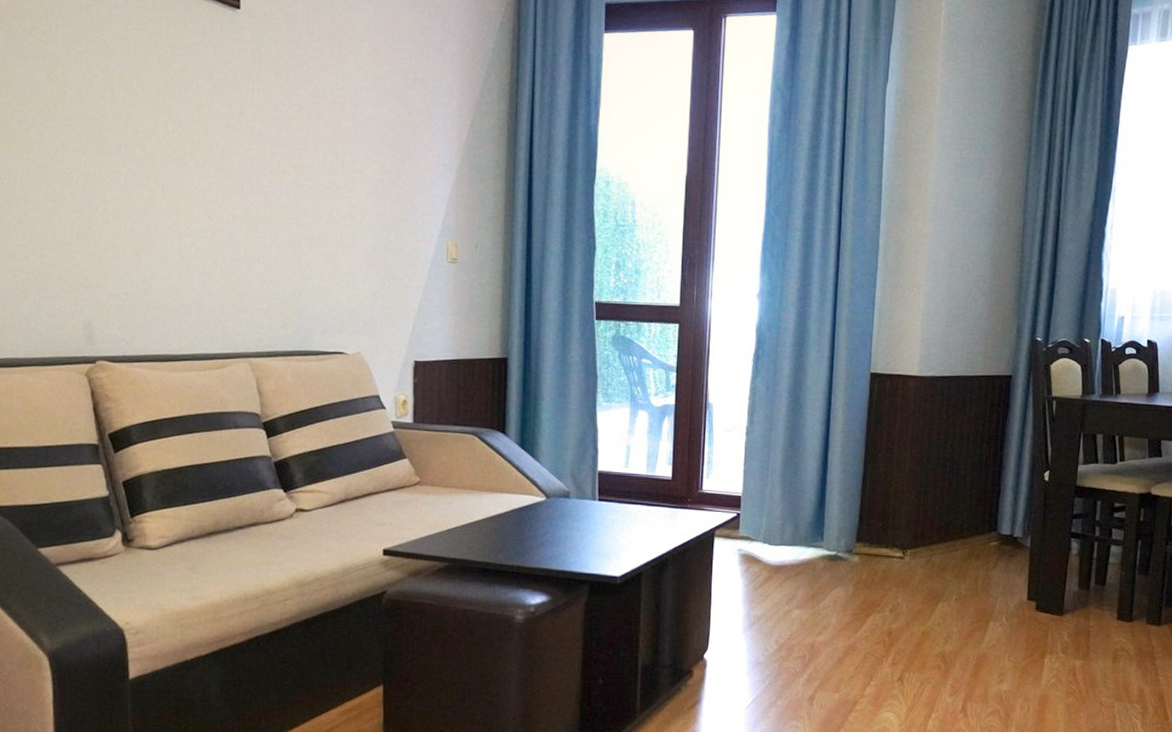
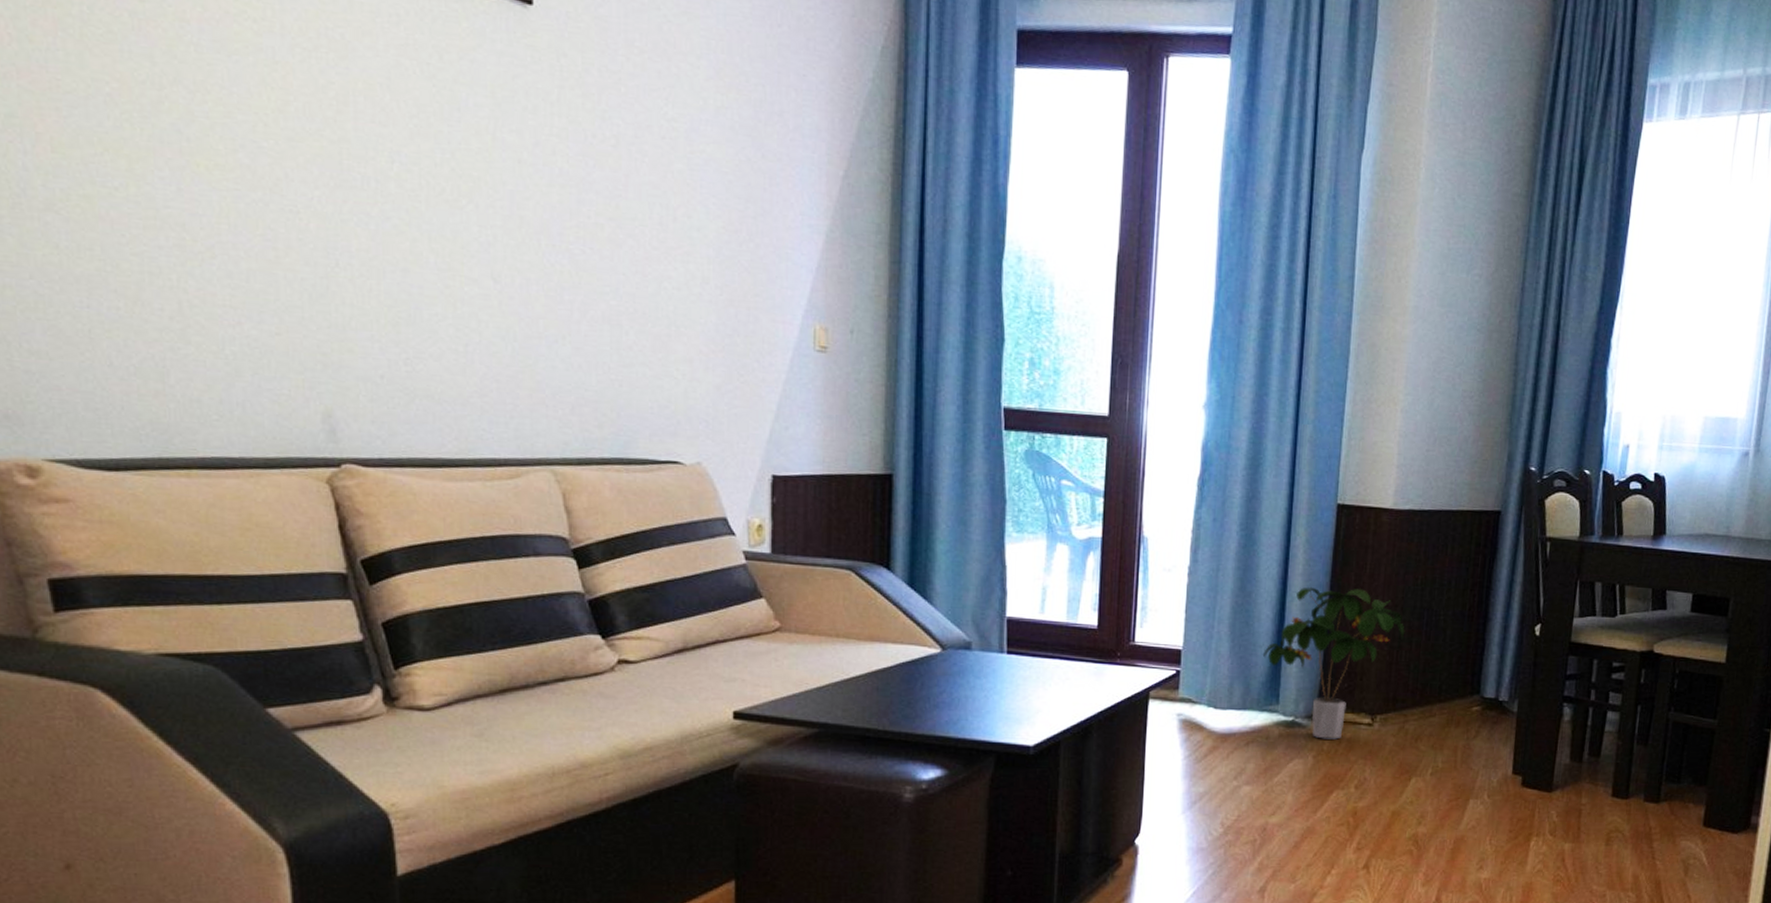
potted plant: none [810,442,931,571] -> present [1263,586,1405,740]

